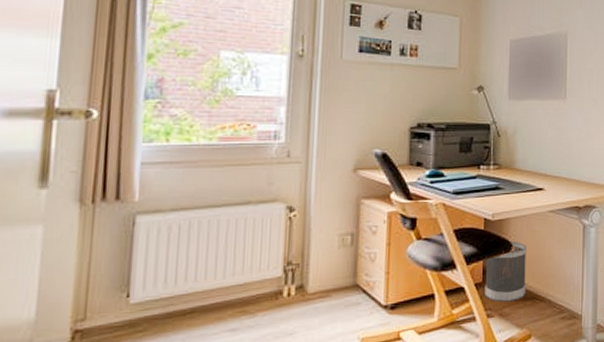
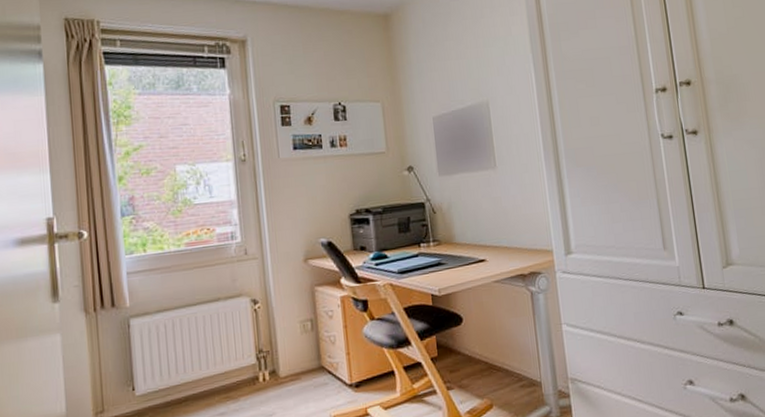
wastebasket: present [484,241,528,302] -> none [438,314,482,375]

